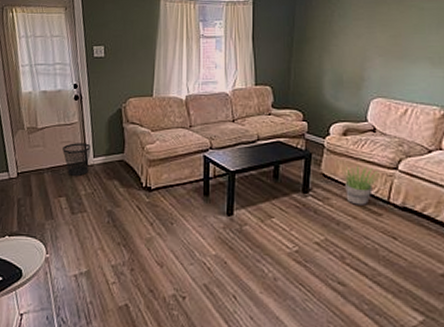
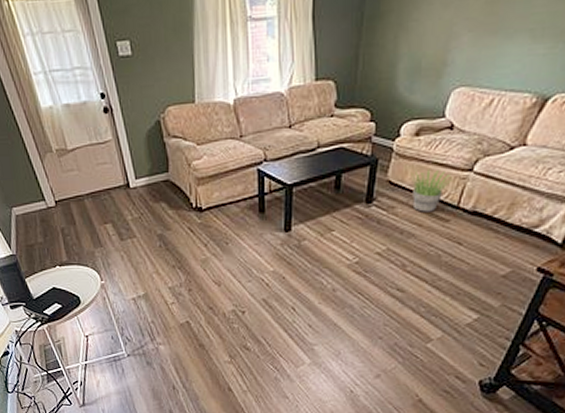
wastebasket: present [62,143,90,176] -> none [100,163,132,200]

